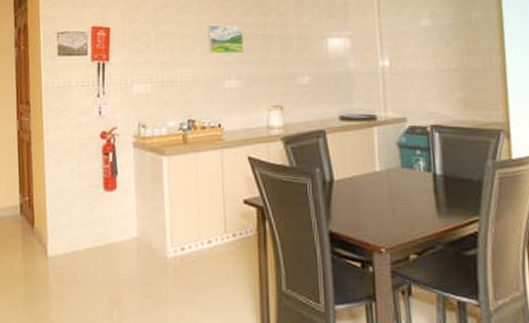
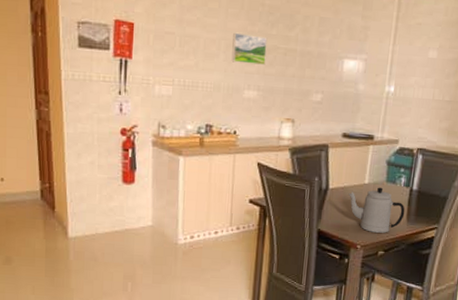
teapot: none [358,174,433,231] -> present [348,187,405,233]

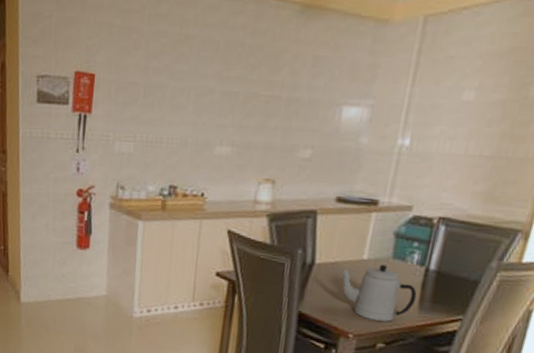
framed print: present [231,32,268,65] -> none [202,79,246,116]

